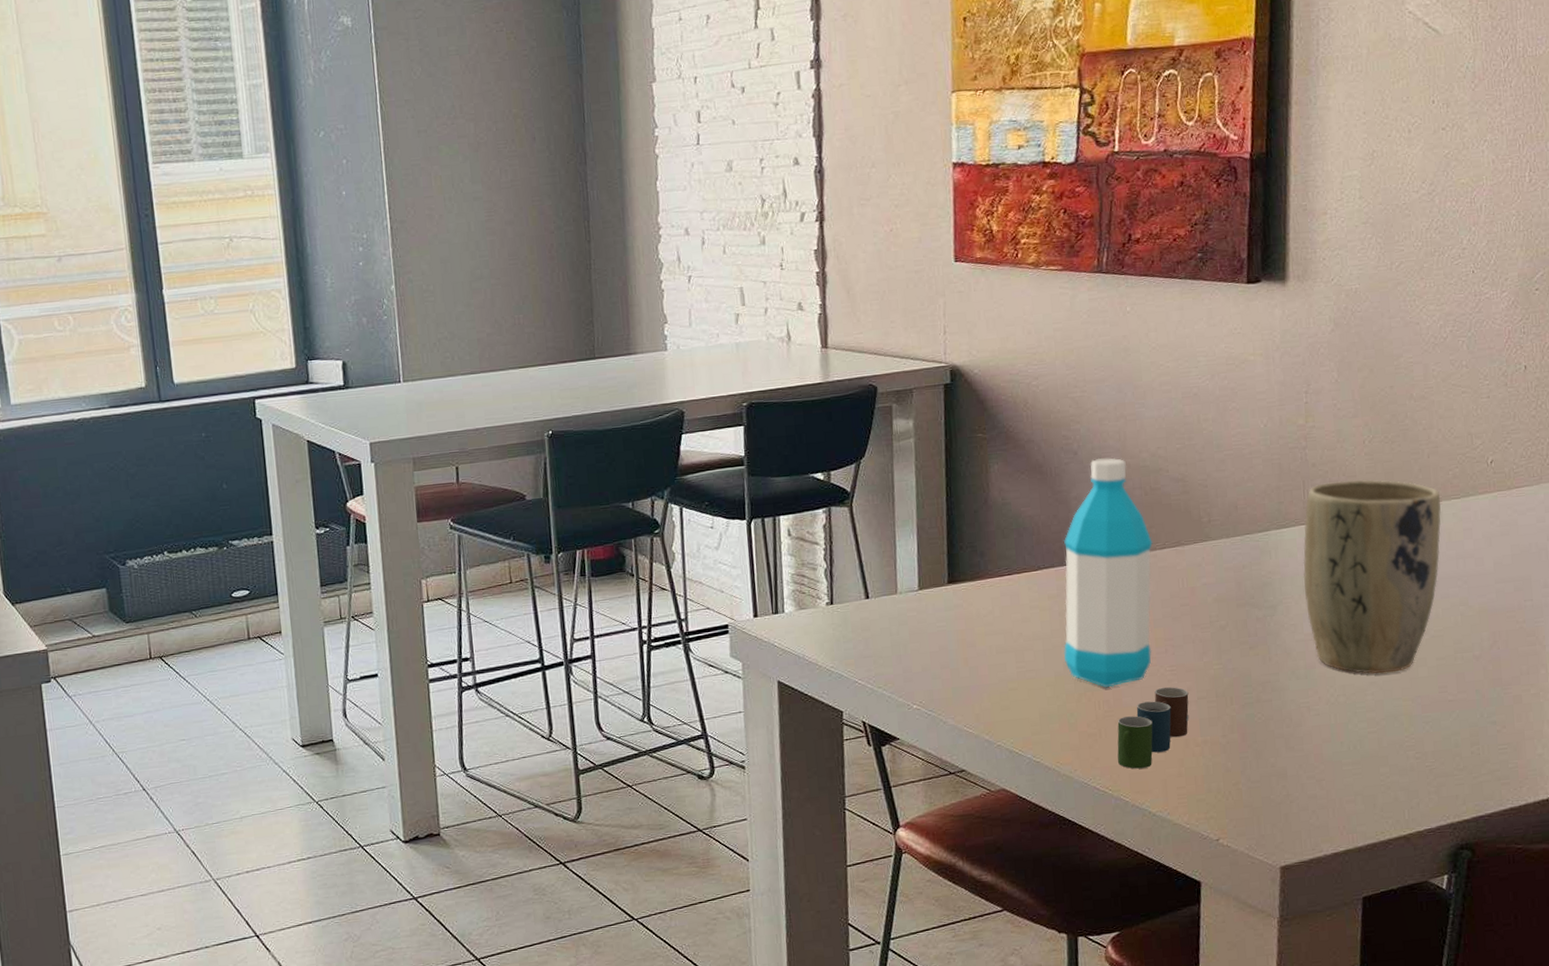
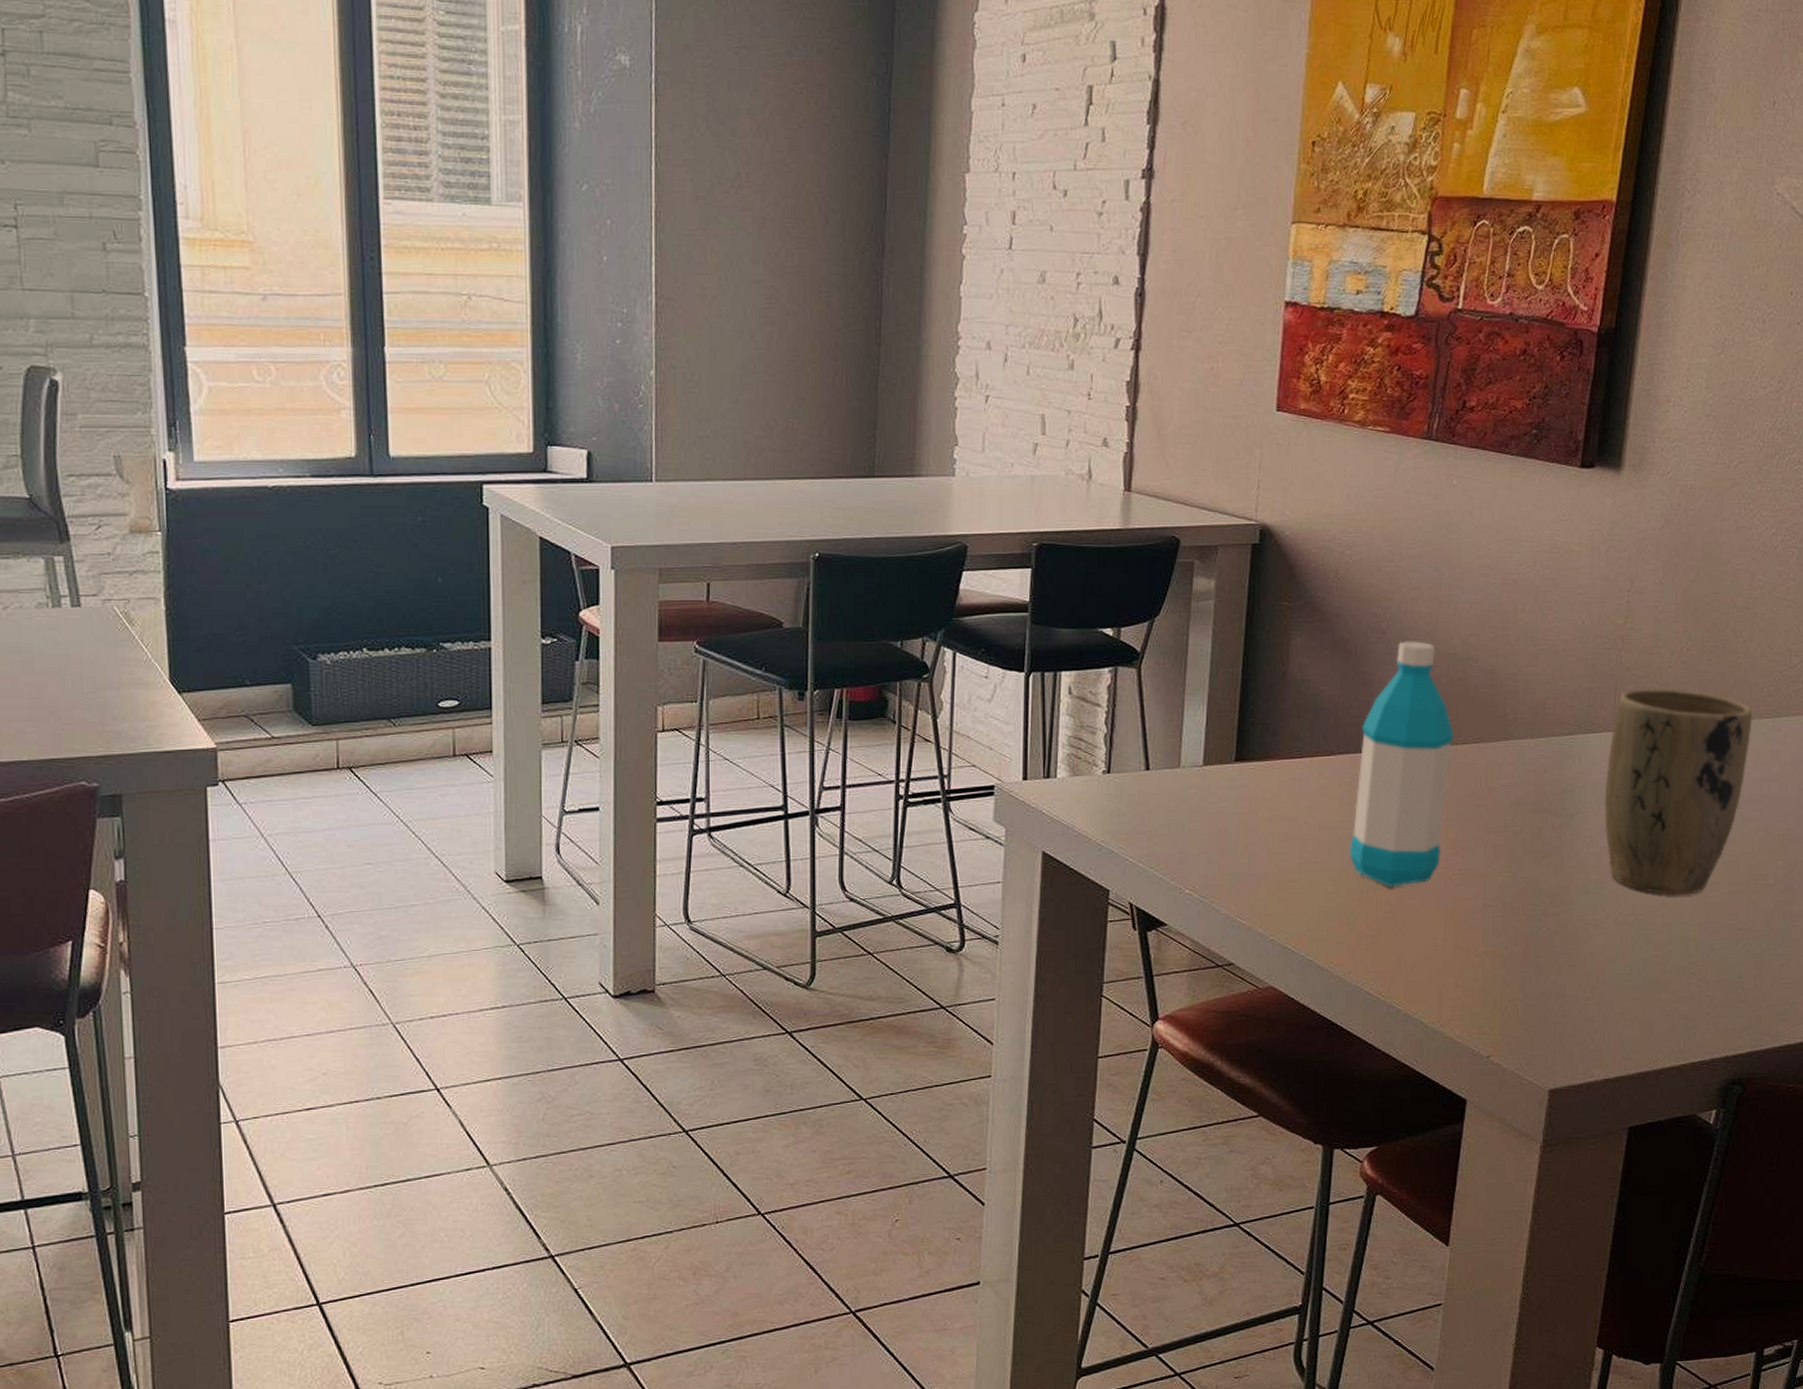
cup: present [1117,687,1189,769] -> none [1394,892,1475,976]

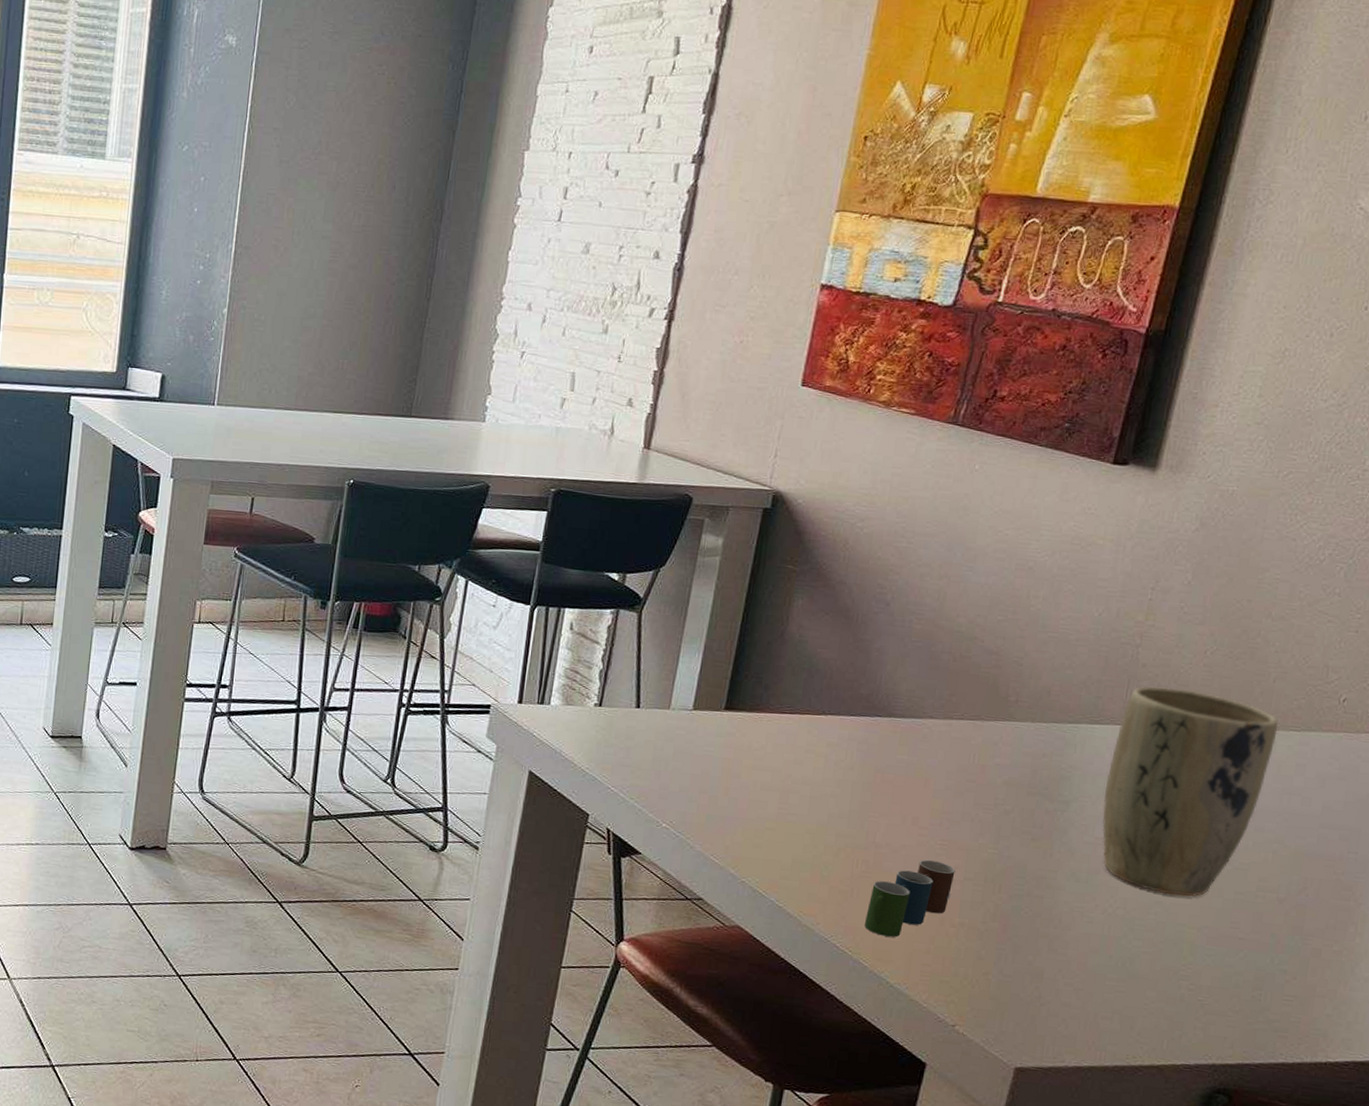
water bottle: present [1349,641,1454,888] -> none [830,614,951,849]
cup: none [1394,892,1475,976] -> present [864,860,956,937]

